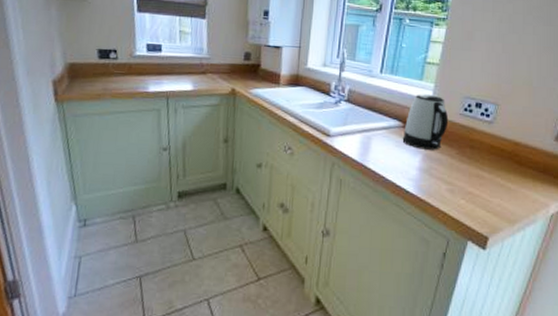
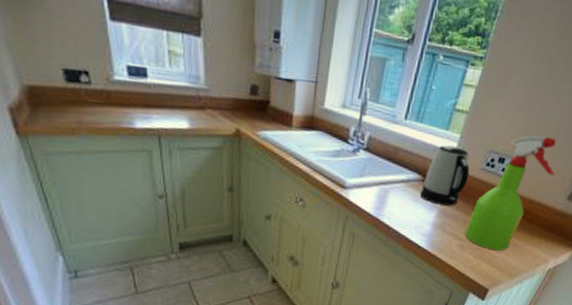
spray bottle: none [453,81,535,195] -> present [464,135,556,251]

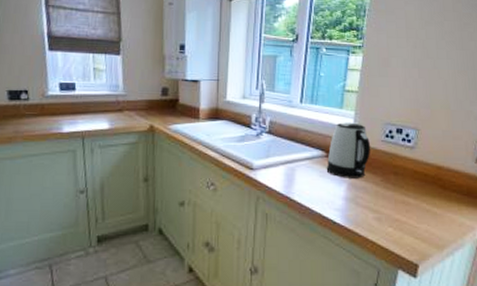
spray bottle: present [464,135,556,251] -> none [379,105,455,221]

